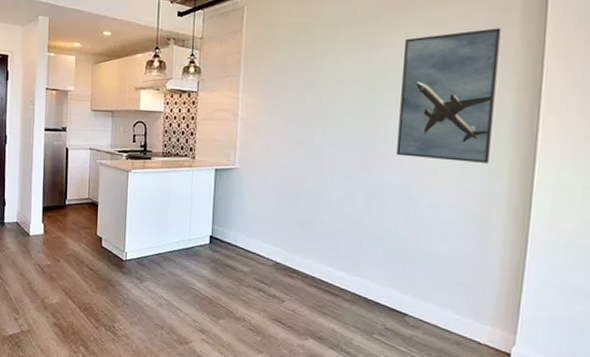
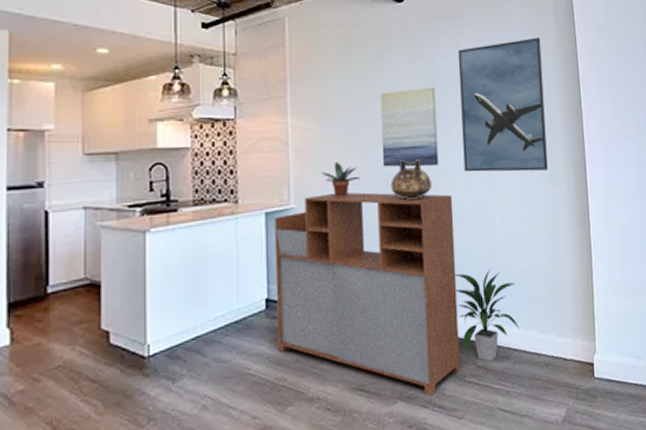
storage cabinet: none [216,159,381,342] -> present [274,192,460,396]
potted plant: none [263,134,296,165] -> present [321,161,360,198]
wall art: none [317,74,377,147] -> present [380,87,439,167]
ceramic vessel: none [322,137,363,174] -> present [390,158,433,199]
indoor plant: none [373,246,435,327] -> present [455,270,520,362]

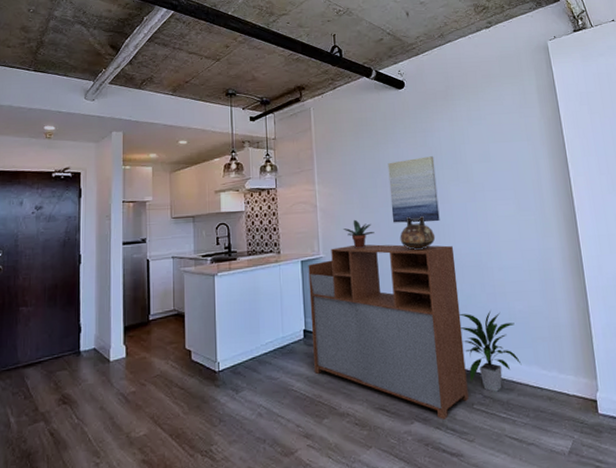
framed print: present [458,37,548,172] -> none [451,109,540,226]

